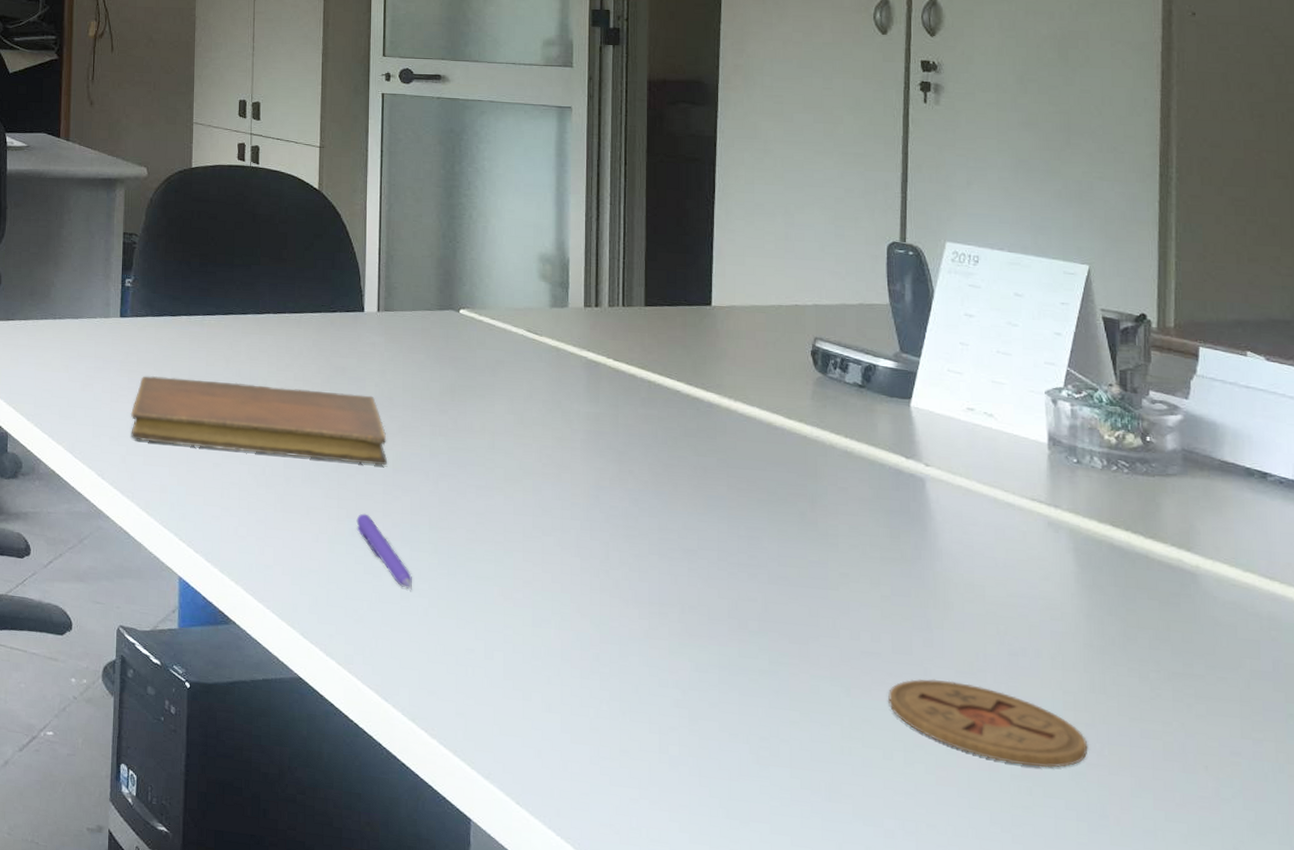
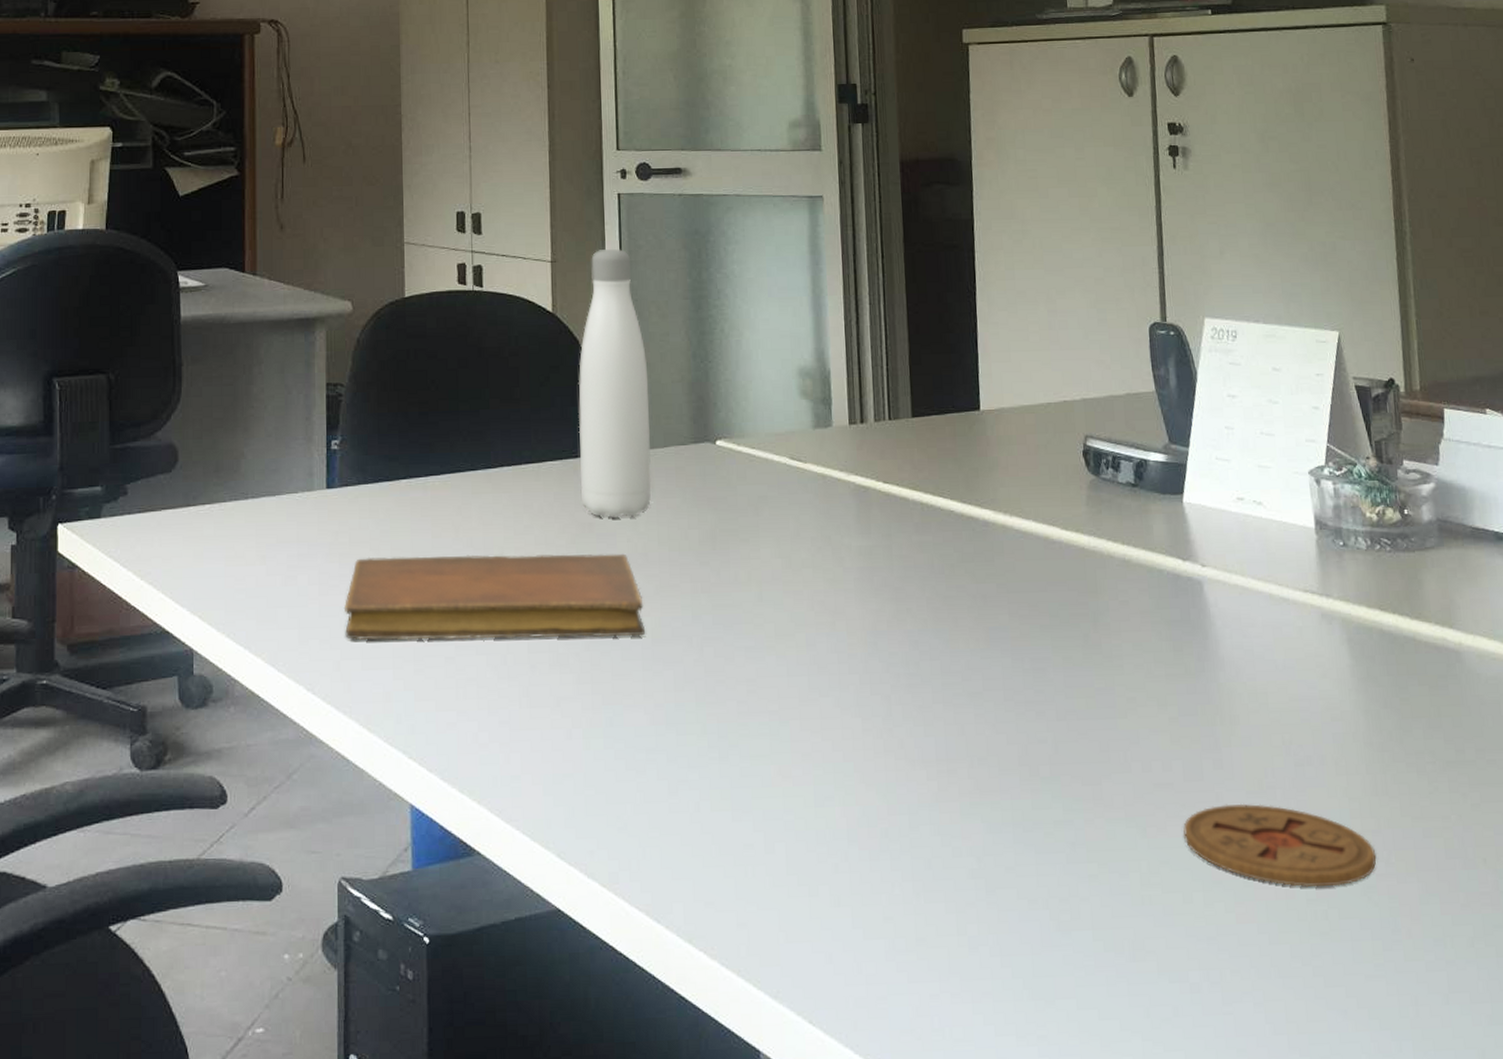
water bottle: none [336,139,401,367] -> present [578,248,652,518]
pen: present [356,513,412,590] -> none [614,697,681,783]

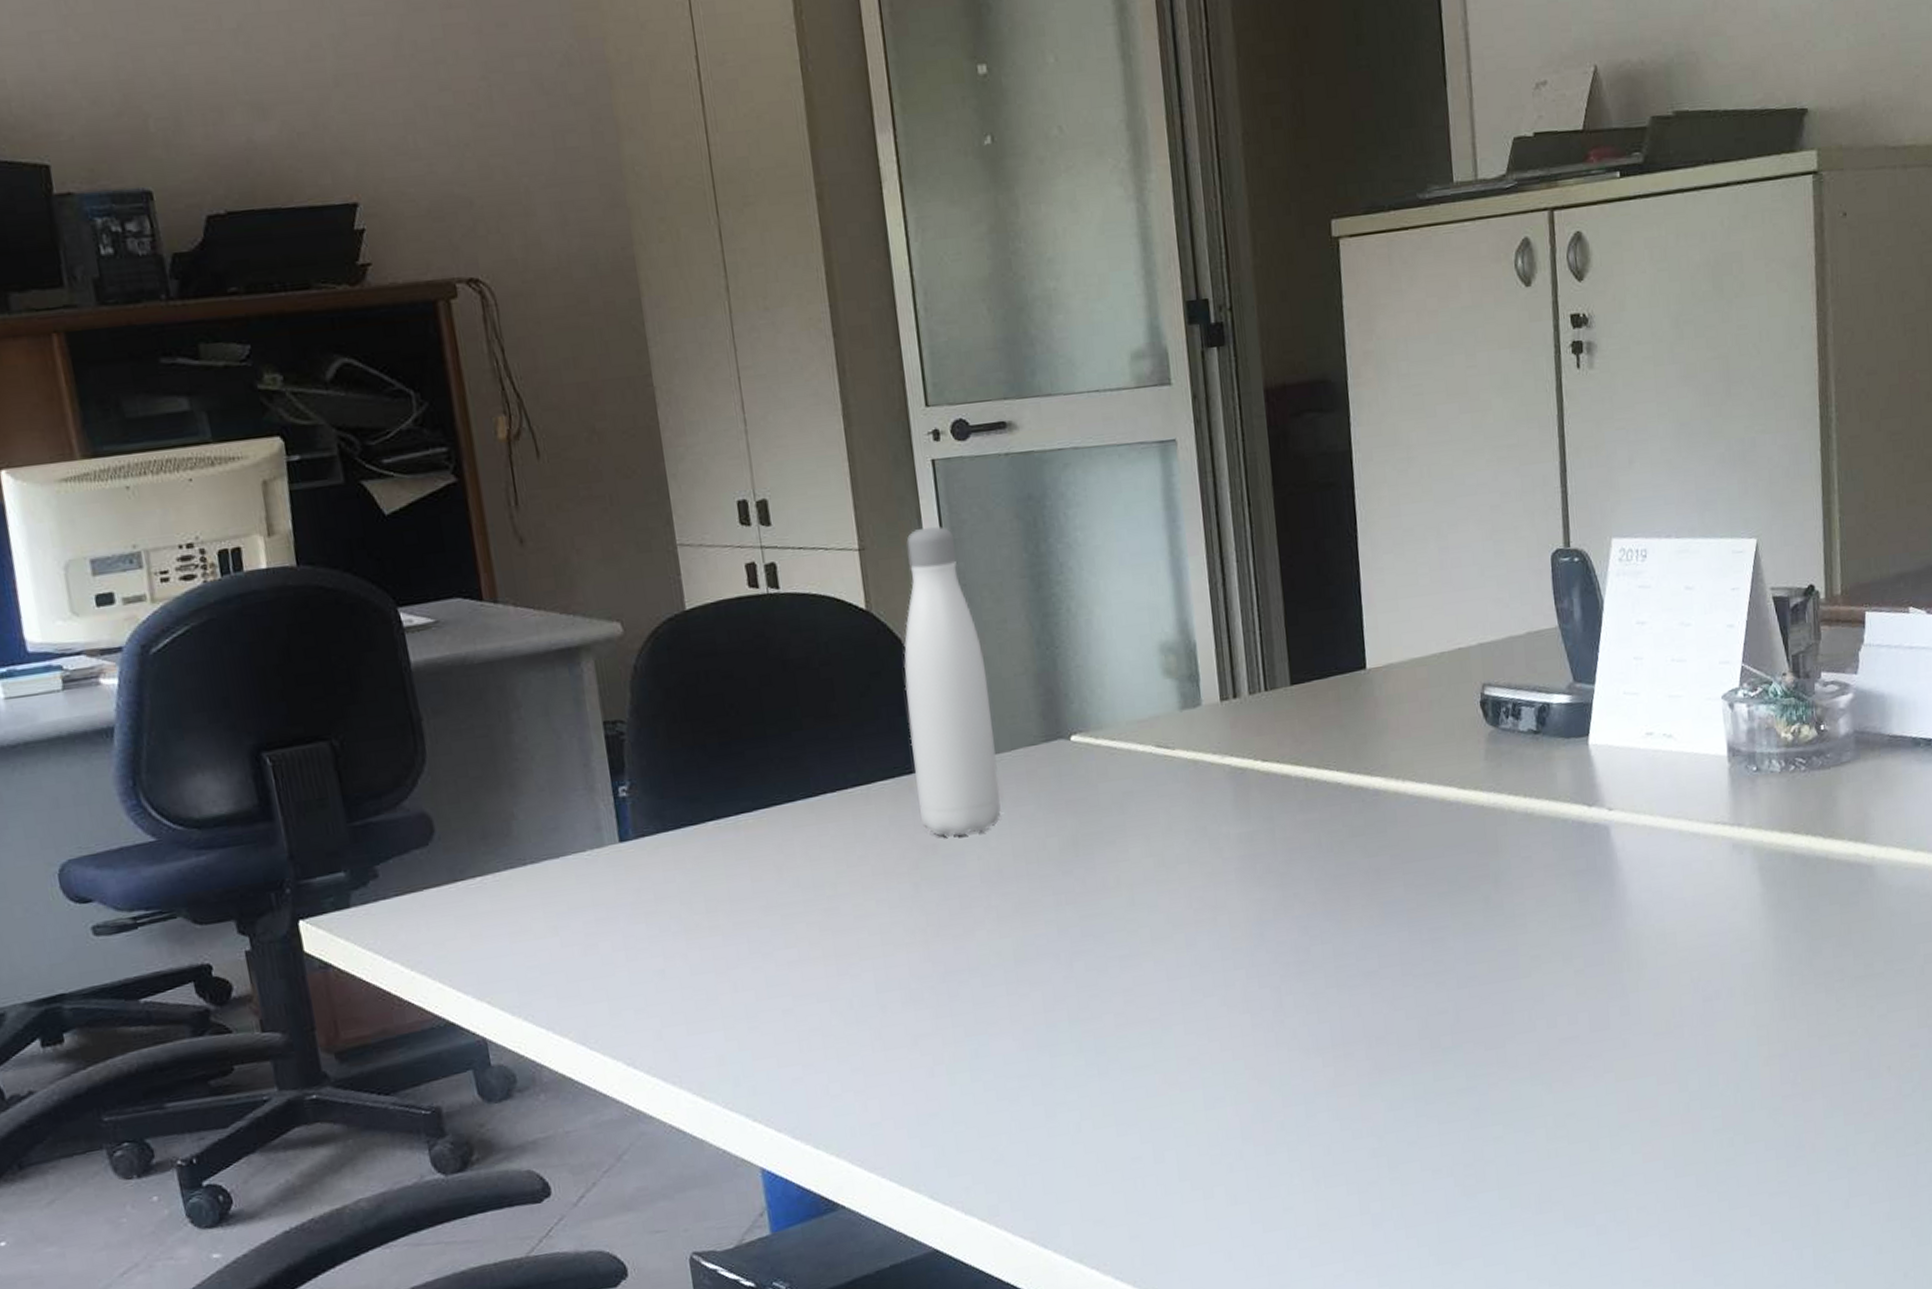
notebook: present [343,553,646,641] -> none [657,873,1007,1005]
coaster: present [1183,803,1376,888] -> none [1590,1043,1783,1120]

